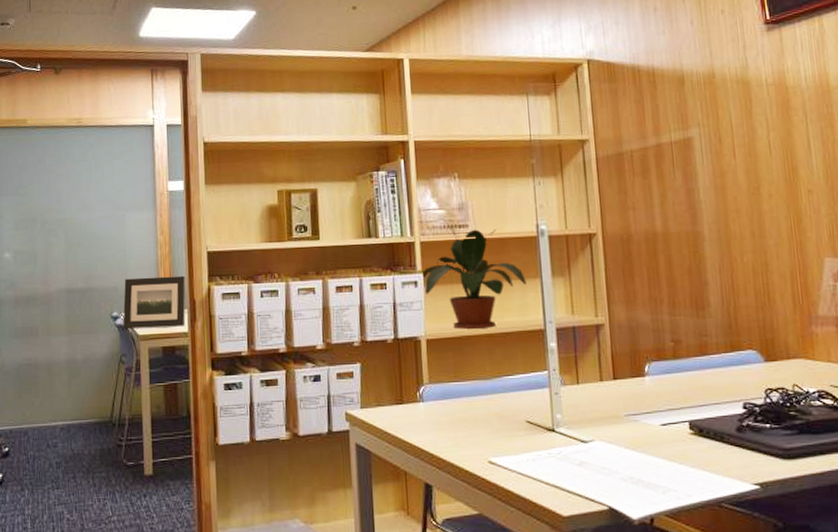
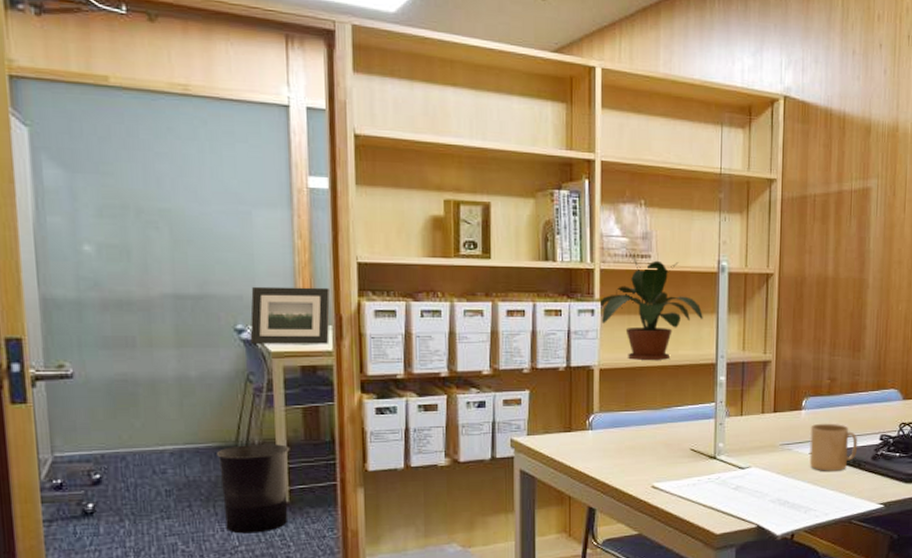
waste bin: none [96,419,154,504] -> present [217,443,290,534]
mug: none [658,390,718,445] -> present [809,423,858,471]

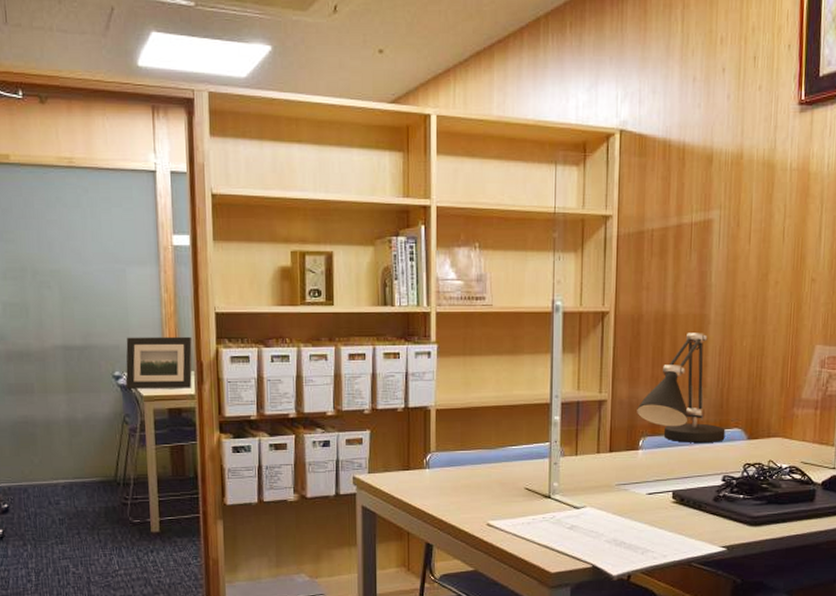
waste bin: present [217,443,290,534] -> none [100,478,160,559]
potted plant: present [601,241,703,360] -> none [437,285,537,400]
desk lamp: none [800,296,883,403] -> present [637,333,726,442]
mug: present [809,423,858,471] -> none [647,463,699,512]

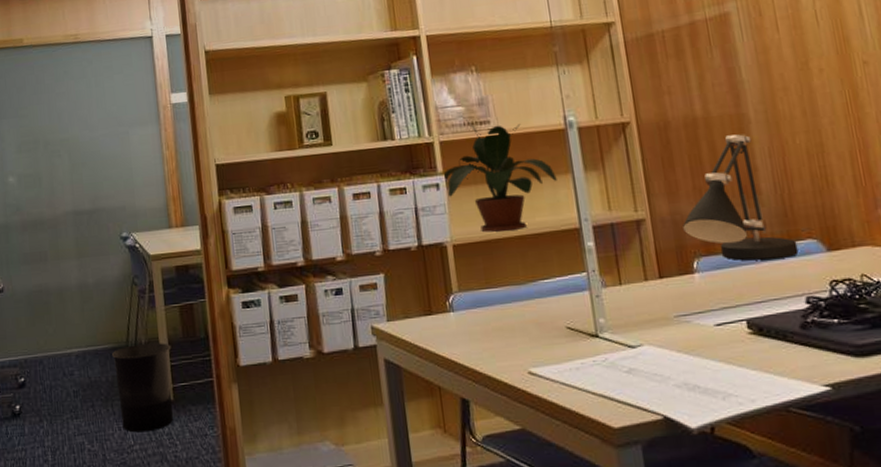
waste bin: none [100,478,160,559] -> present [112,342,173,433]
picture frame: present [125,336,193,389] -> none [132,191,198,249]
potted plant: none [437,285,537,400] -> present [444,111,557,232]

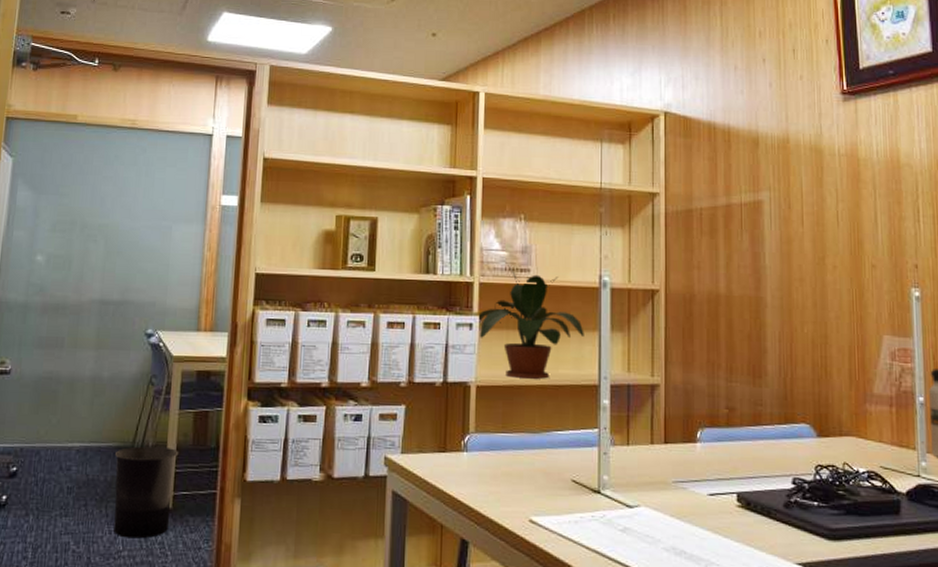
desk lamp: present [682,133,799,261] -> none [693,316,792,438]

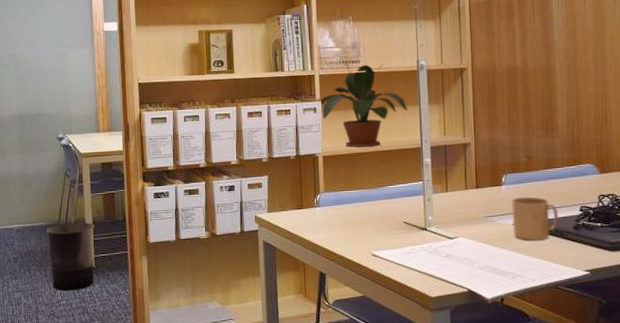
mug: none [708,459,766,518] -> present [511,196,559,240]

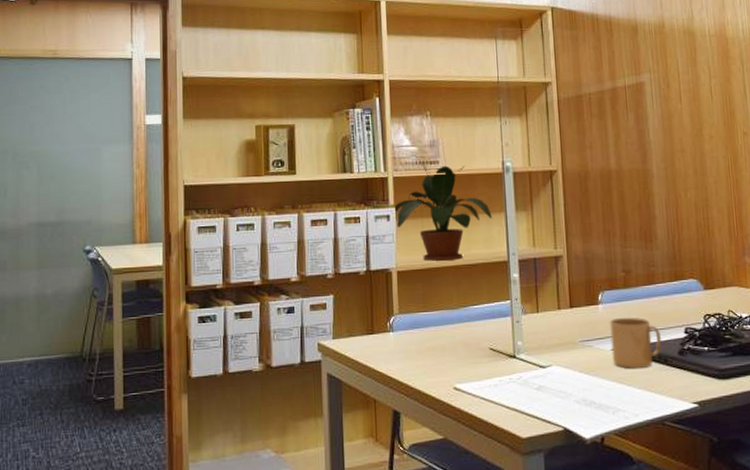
waste bin: present [46,222,95,291] -> none [65,353,126,441]

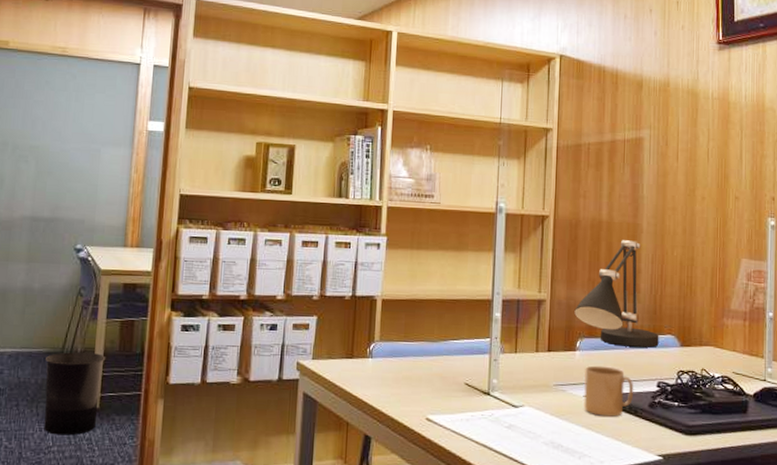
waste bin: none [65,353,126,441] -> present [44,351,106,436]
potted plant: present [395,150,492,261] -> none [386,182,481,294]
desk lamp: none [592,187,682,295] -> present [574,240,659,348]

